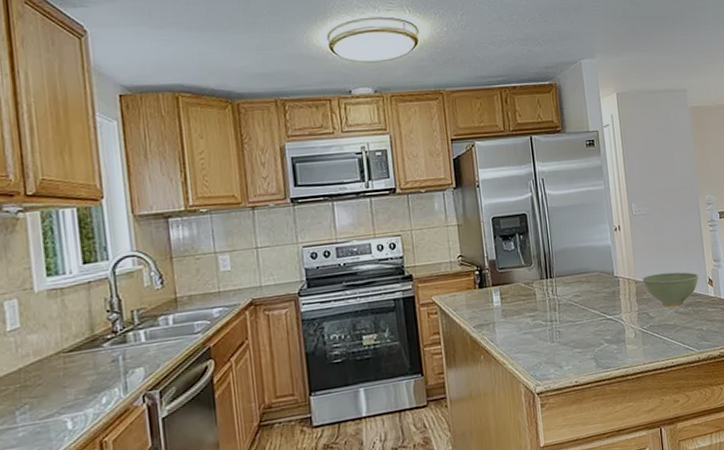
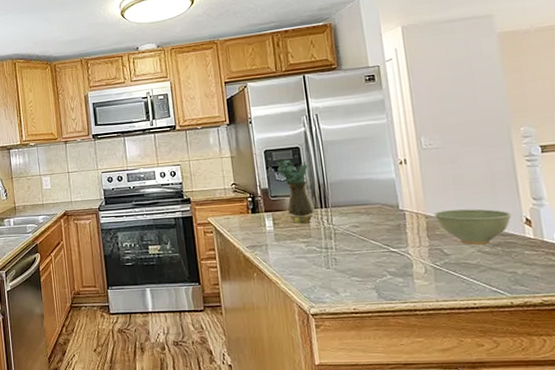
vase: none [502,224,540,297] -> present [275,156,314,224]

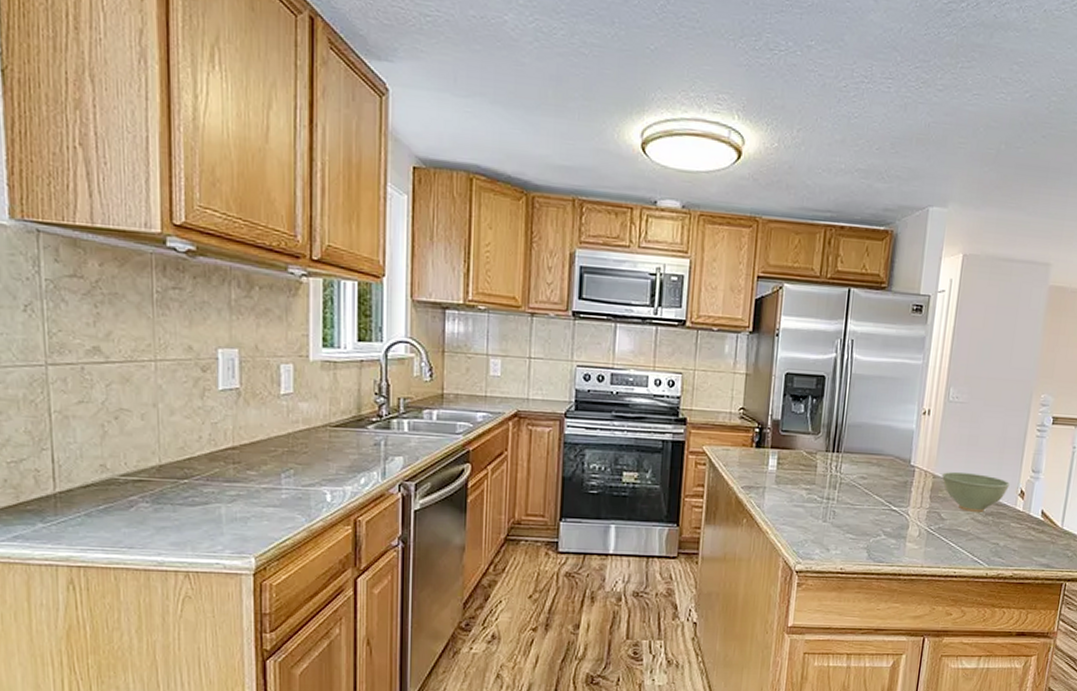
vase: present [275,156,314,224] -> none [795,383,830,468]

